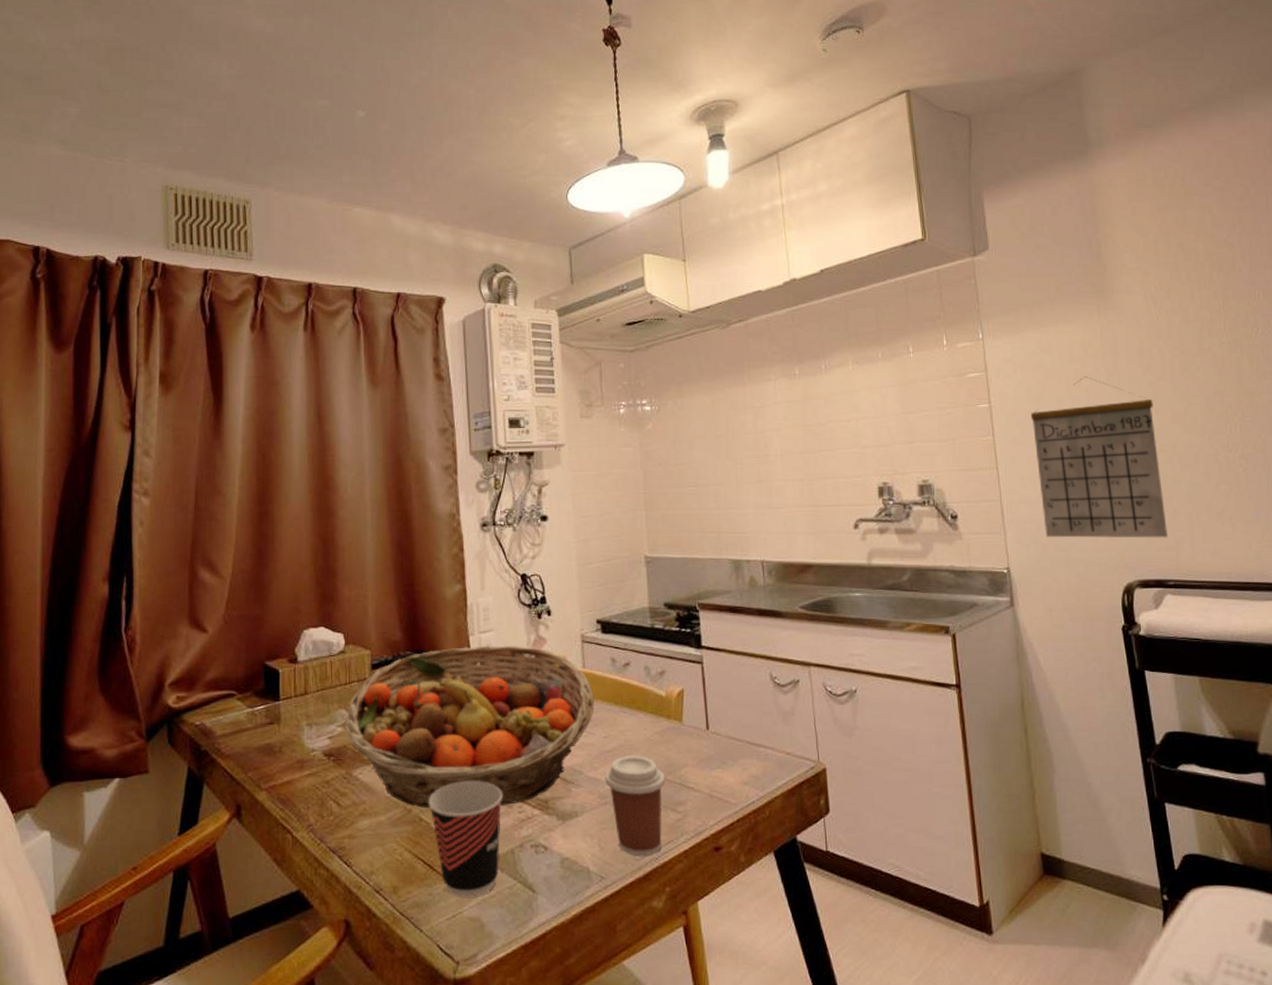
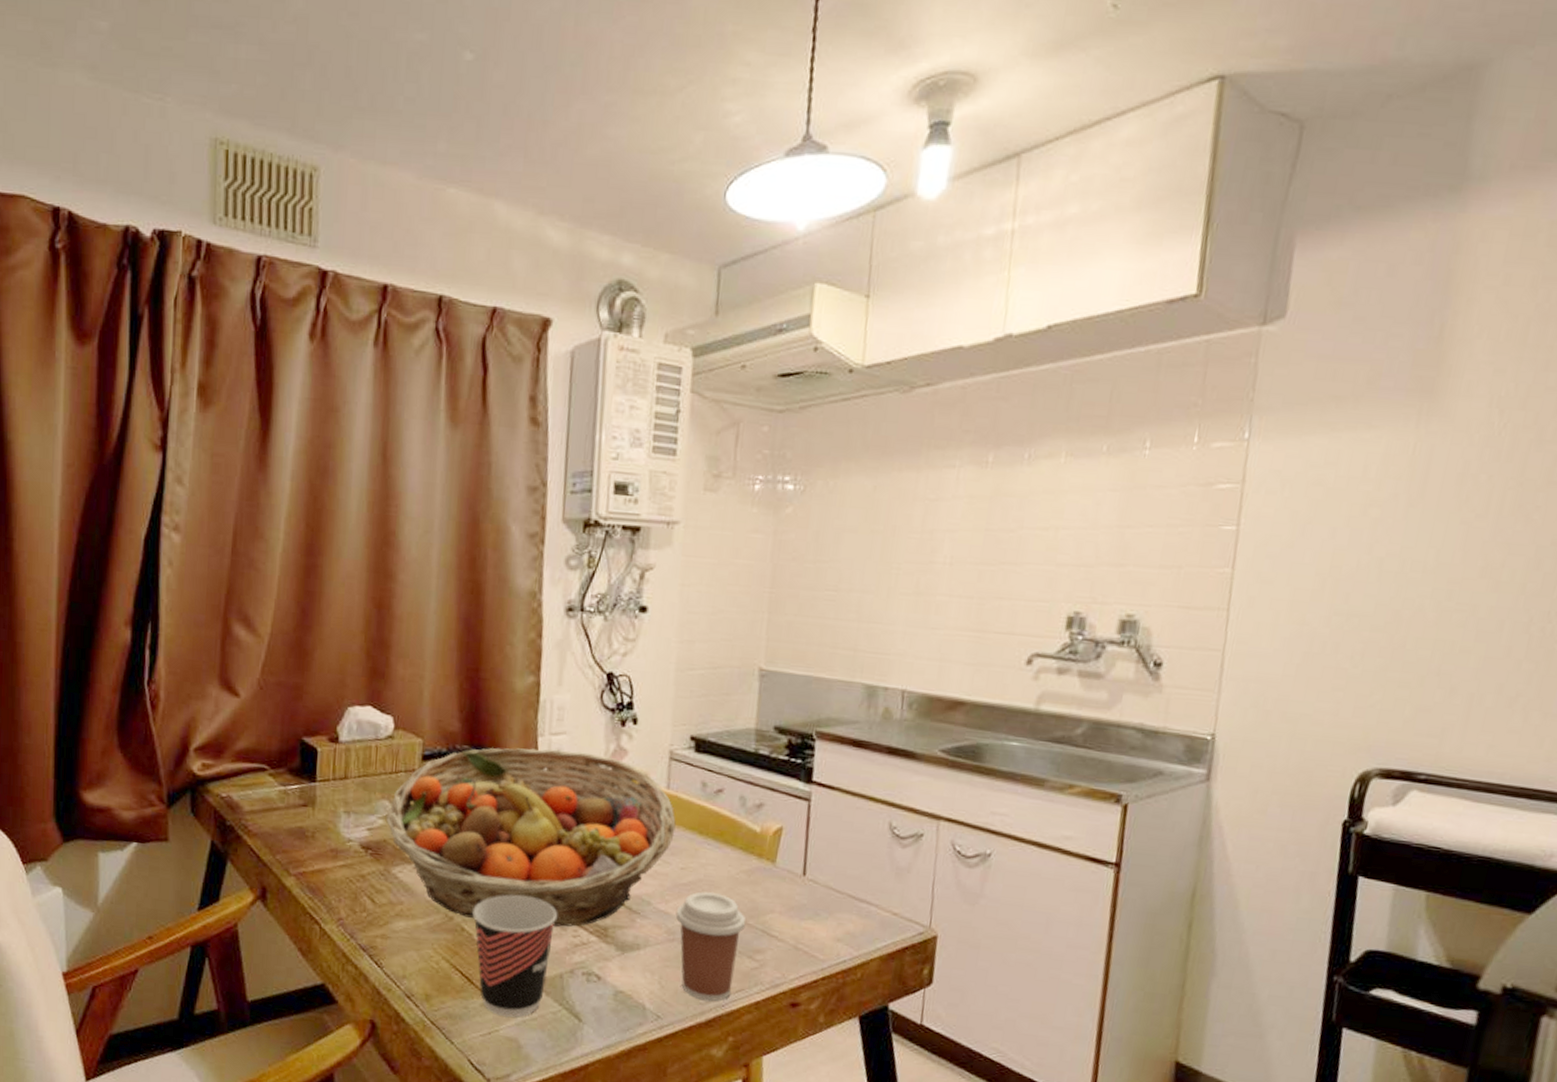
calendar: present [1030,376,1167,539] -> none [1271,503,1462,721]

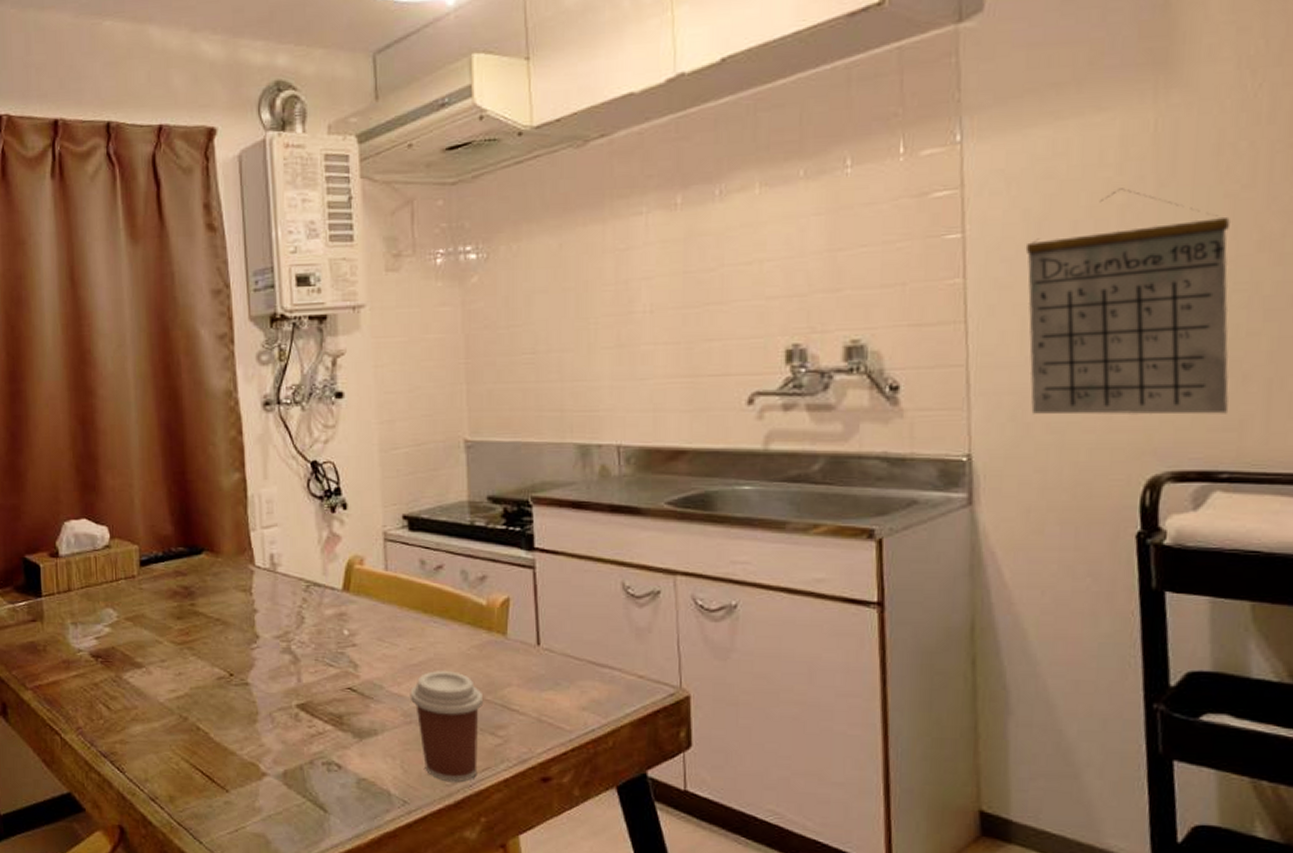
fruit basket: present [385,747,676,927] -> none [111,542,399,718]
cup: present [472,894,557,1017] -> none [206,690,289,813]
calendar: none [1271,503,1462,721] -> present [1025,188,1230,415]

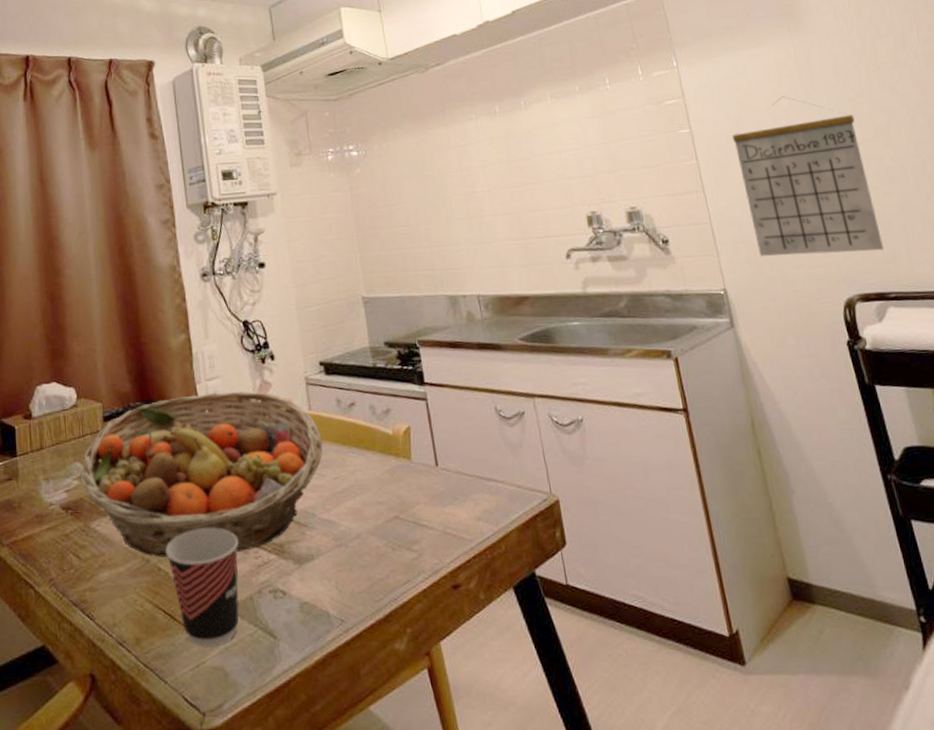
fruit basket: none [111,542,399,718] -> present [79,390,323,557]
cup: none [206,690,289,813] -> present [165,528,239,647]
coffee cup: present [409,671,484,783] -> none [338,495,400,598]

